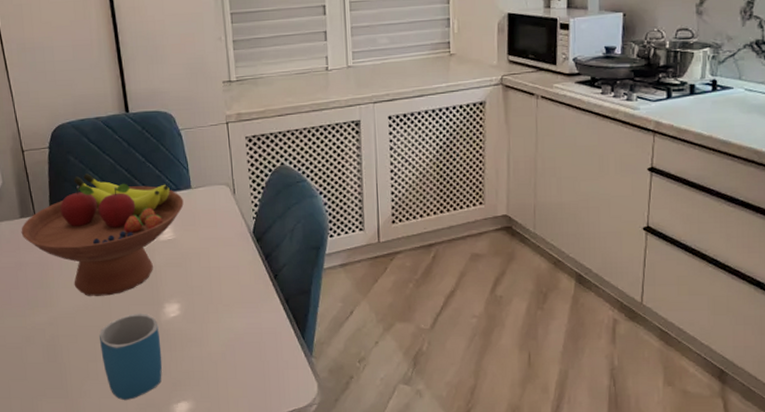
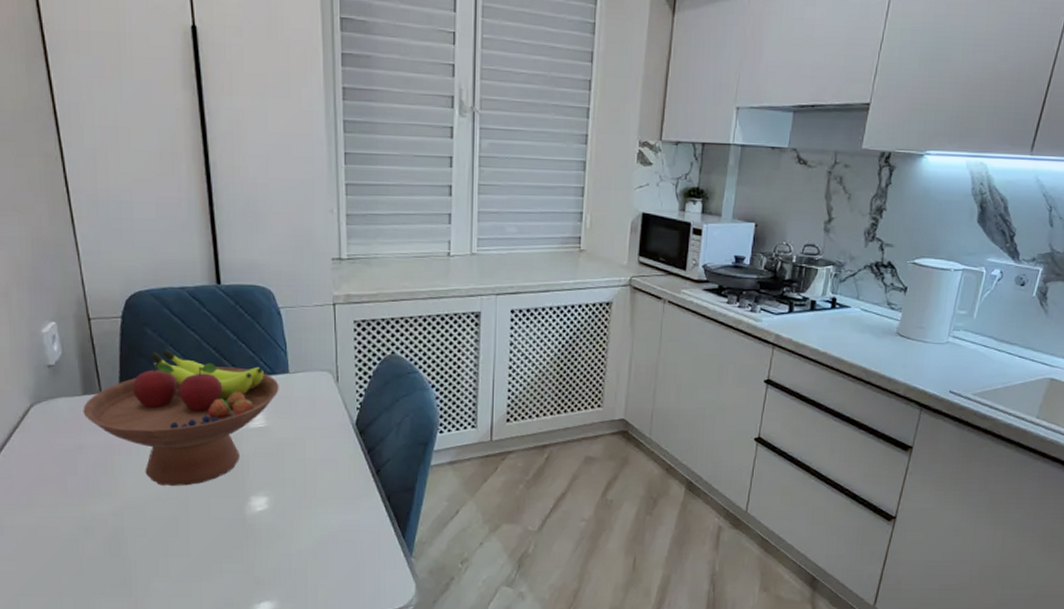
mug: present [98,313,162,401] -> none [171,505,245,600]

